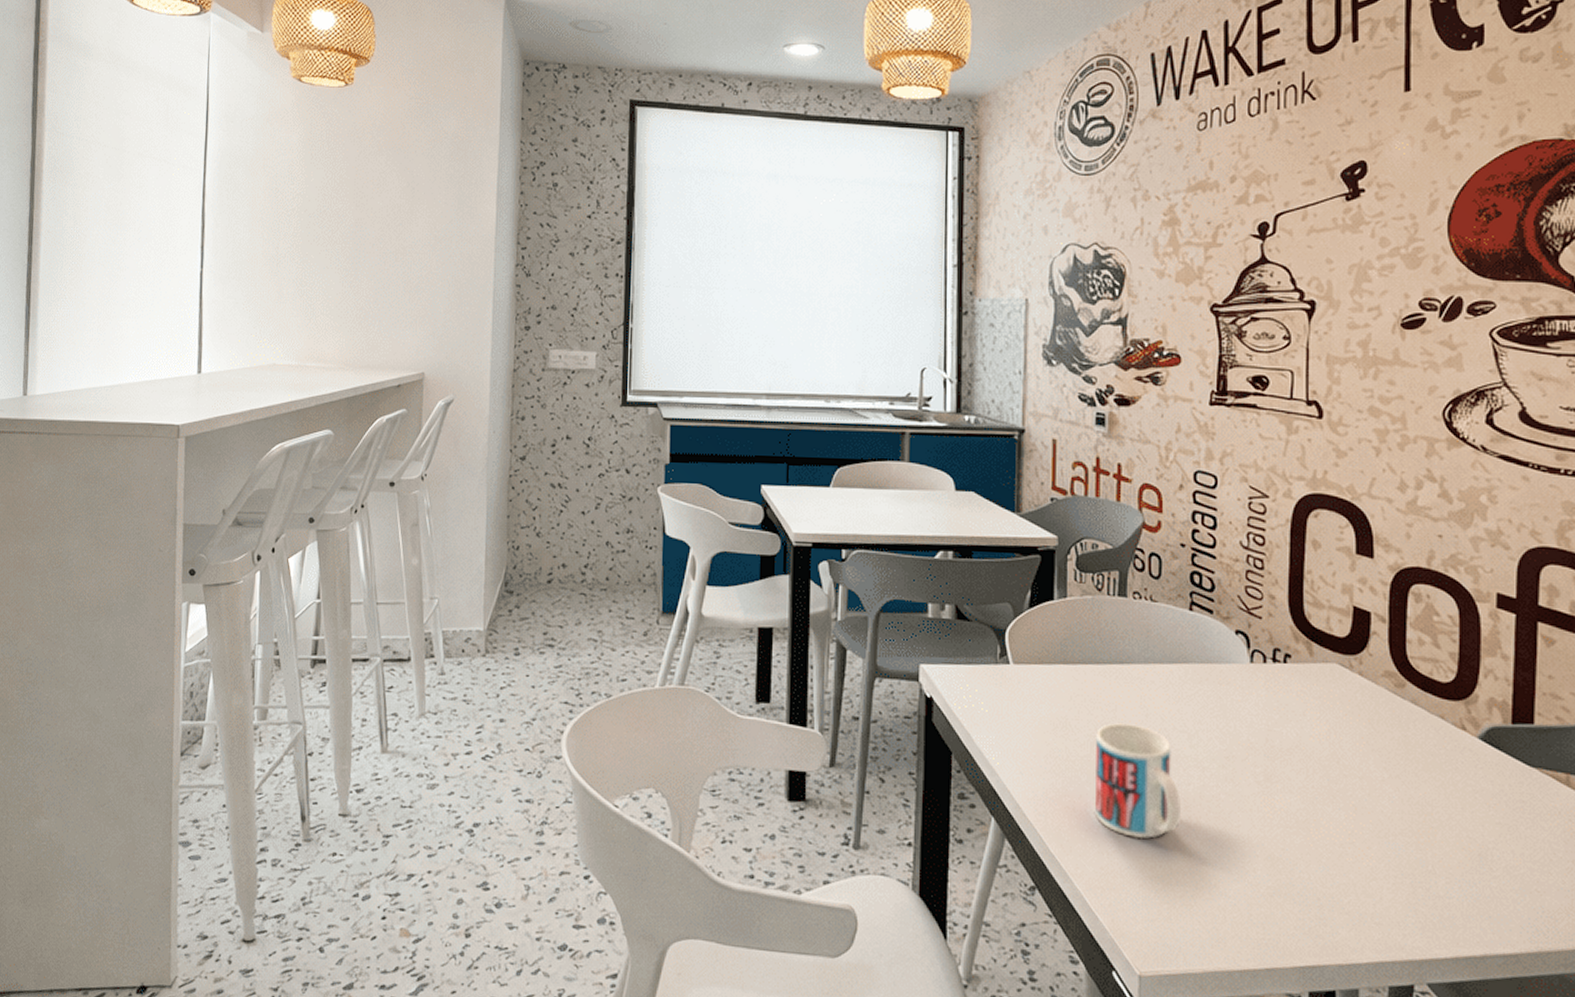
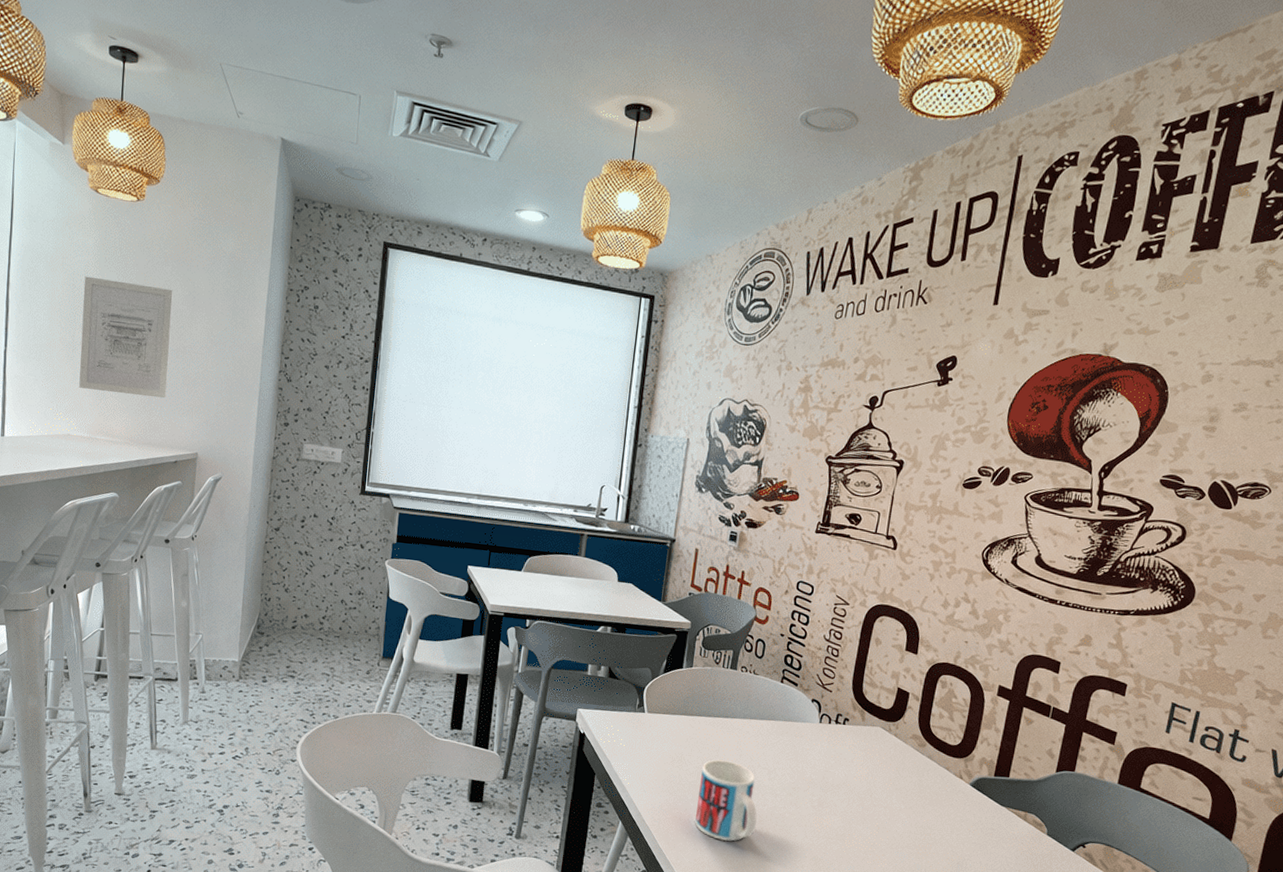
wall art: none [285,177,389,311] -> present [79,276,173,399]

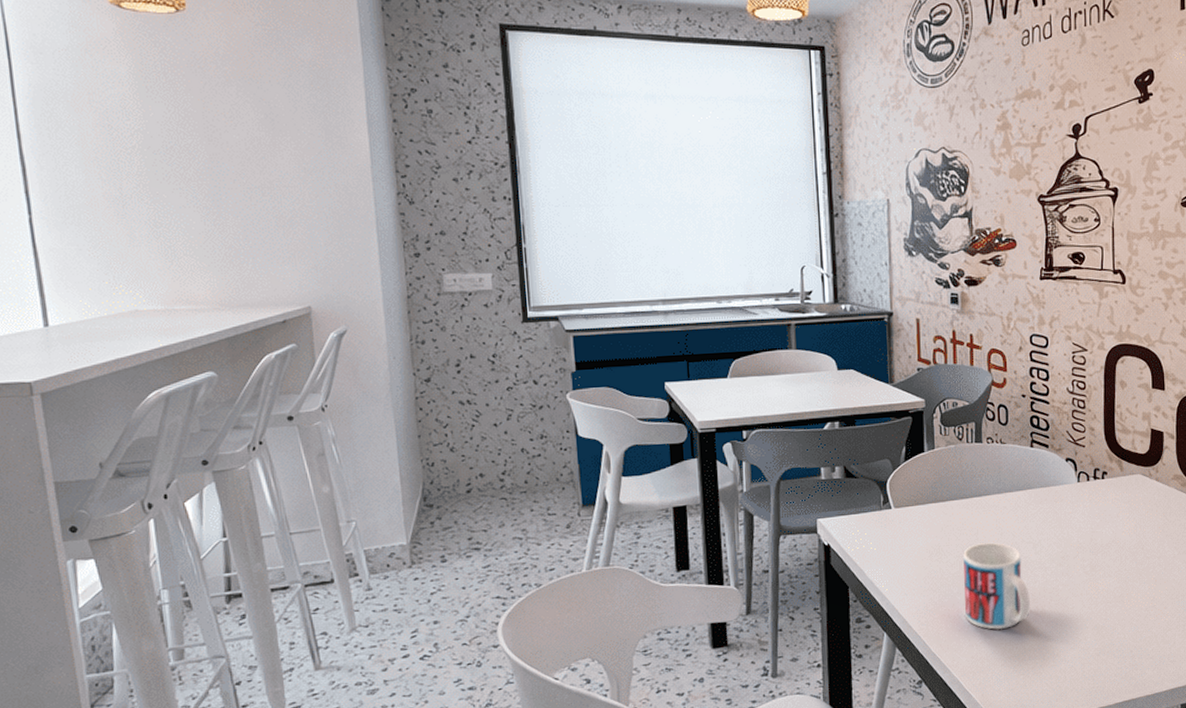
wall art: present [79,276,173,399] -> none [122,112,258,251]

